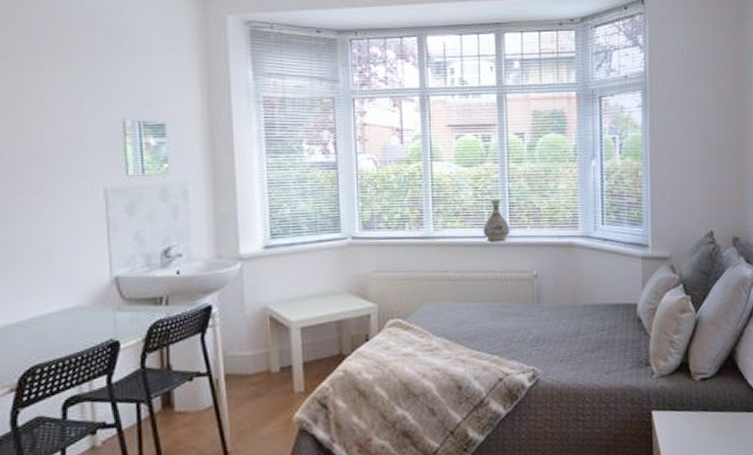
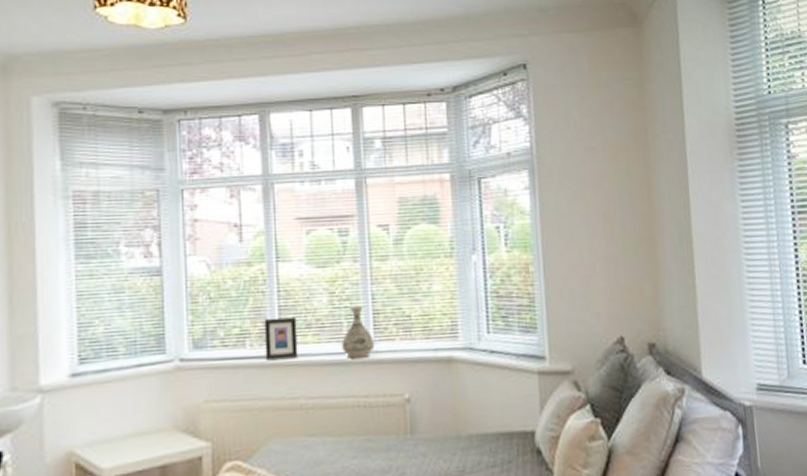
picture frame: none [420,206,448,241] -> present [264,316,298,361]

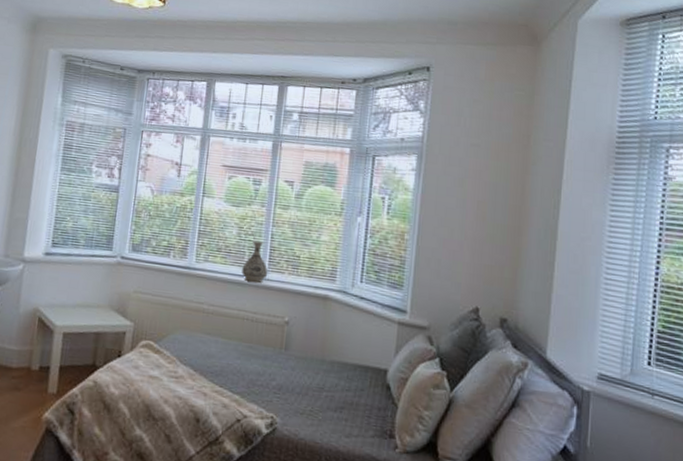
picture frame: present [264,316,298,361] -> none [183,238,211,273]

